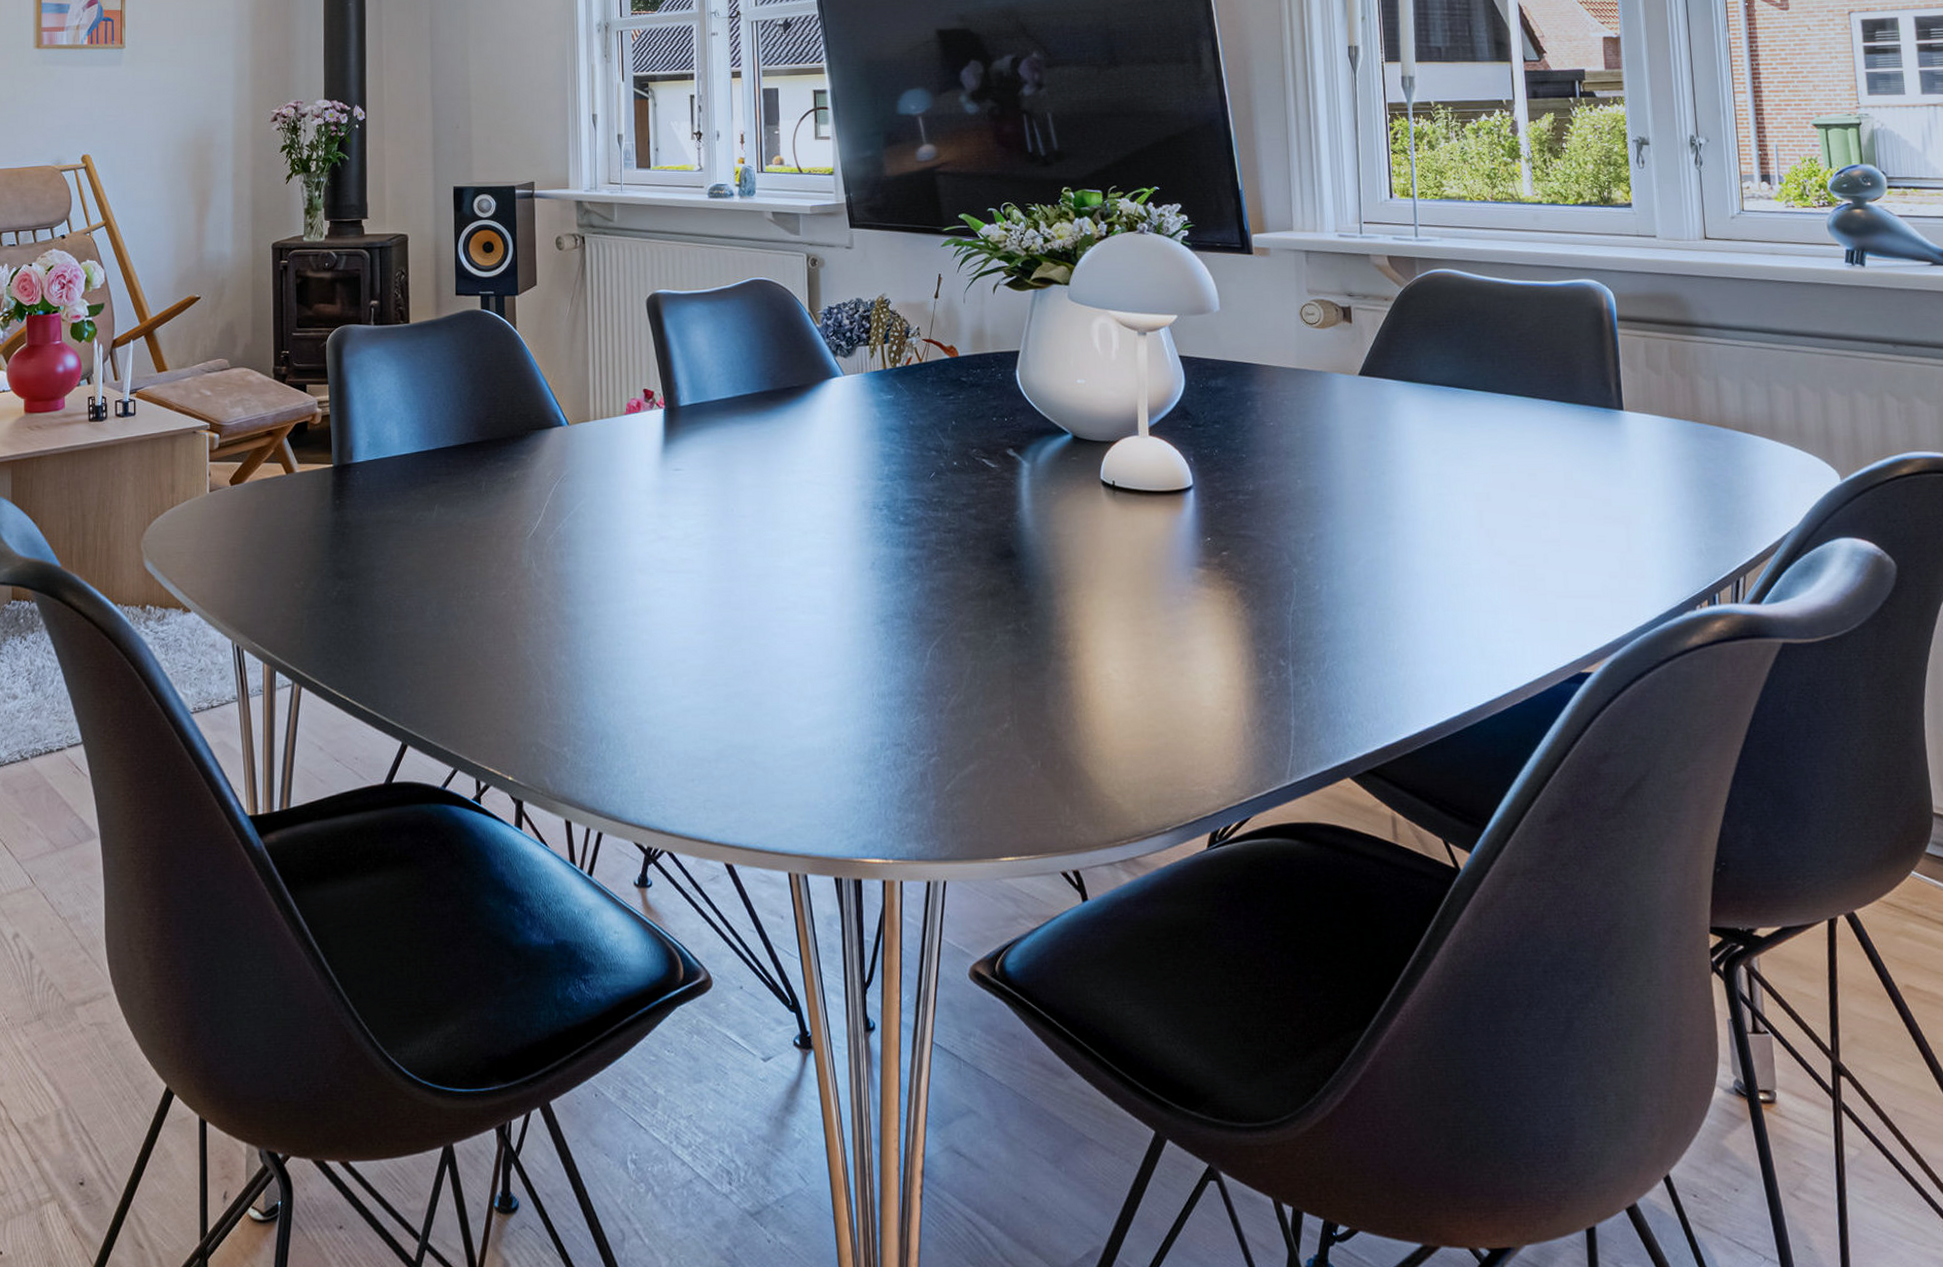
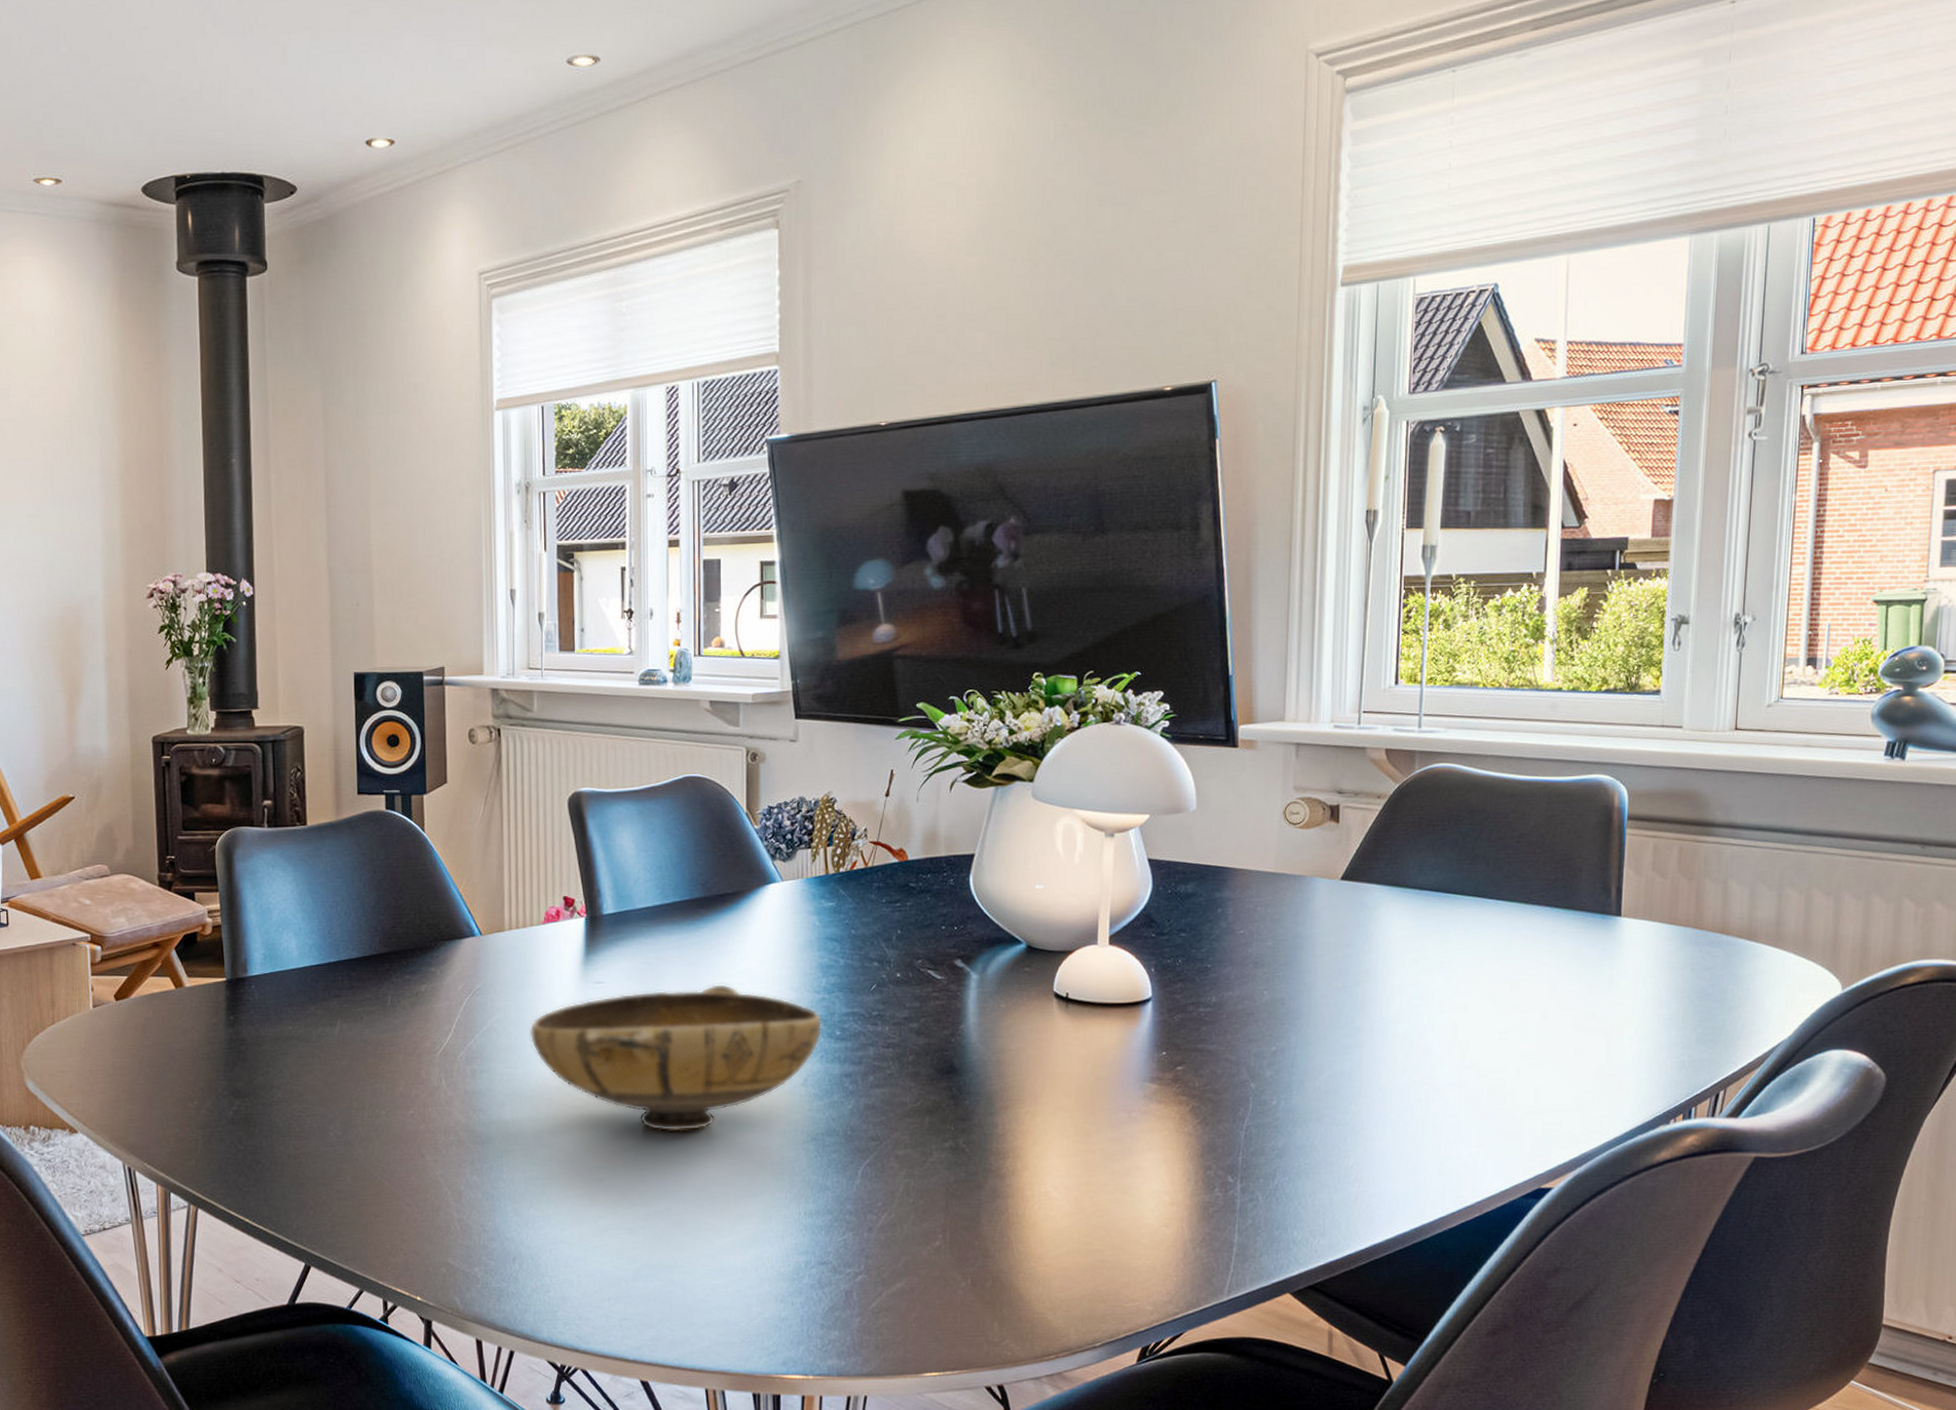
bowl: none [613,471,887,613] -> present [529,983,823,1132]

